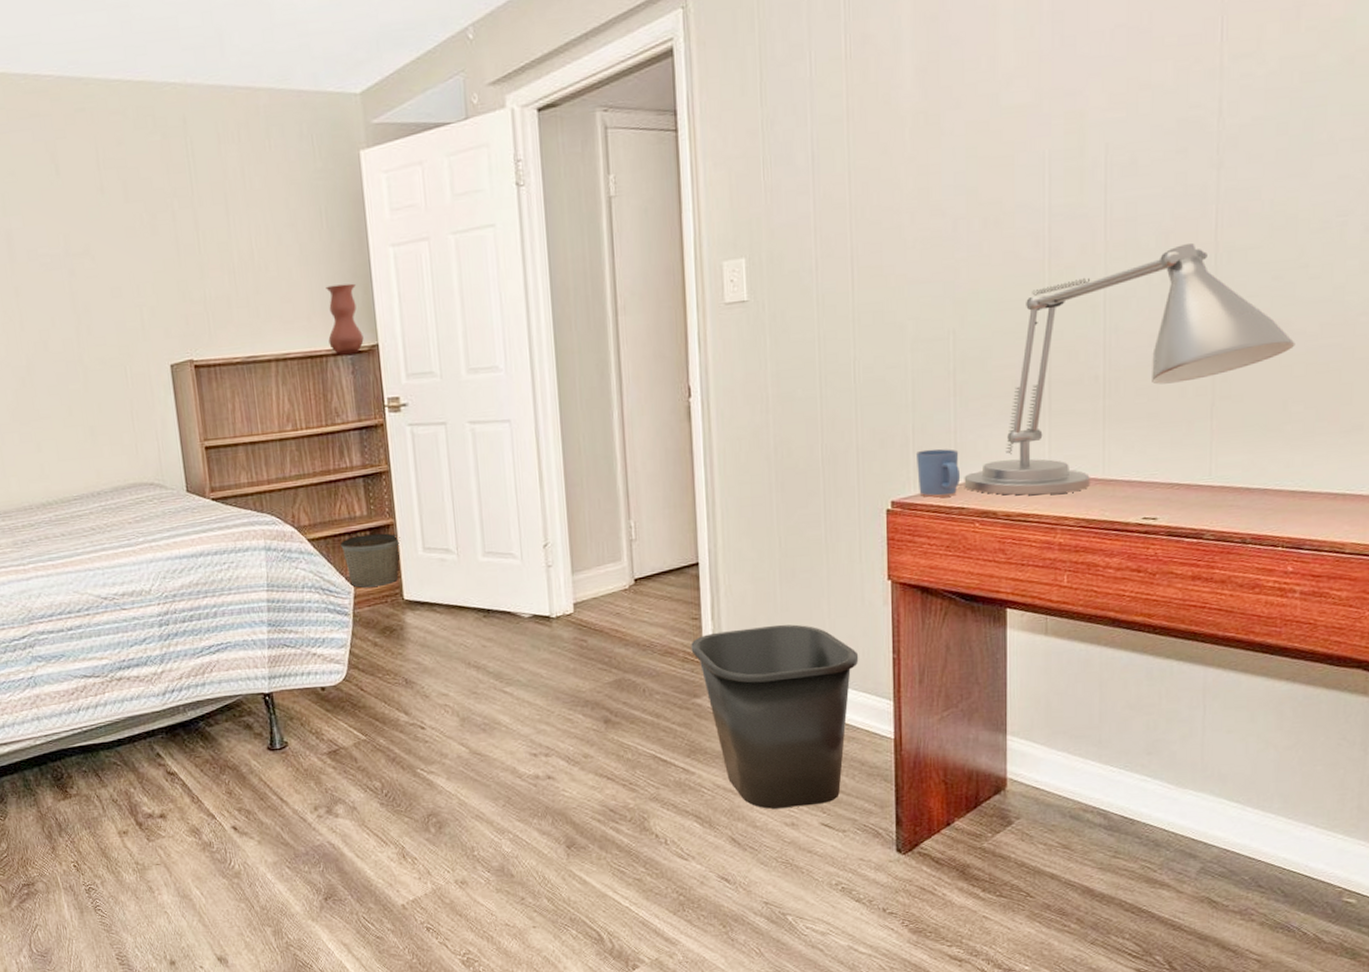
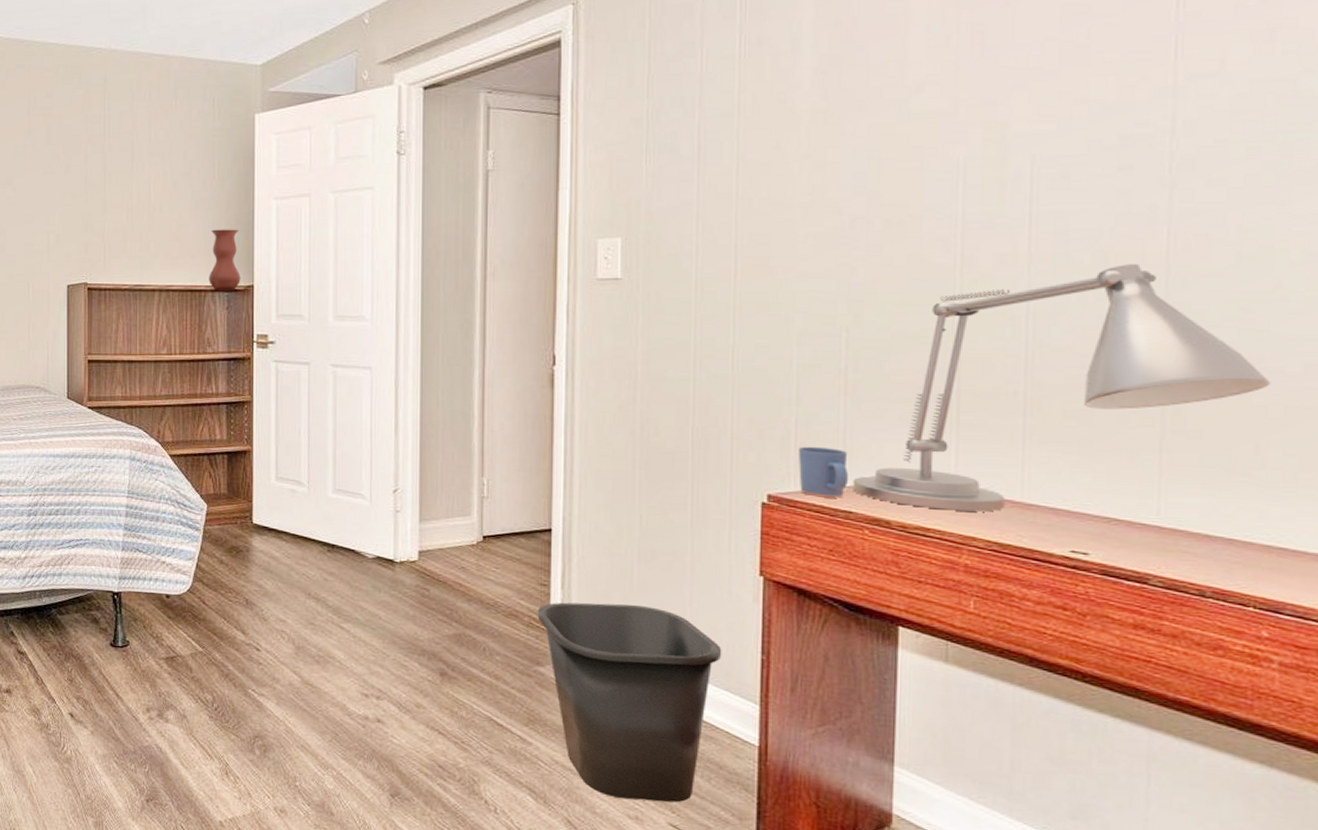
basket: present [341,533,401,588] -> none [199,457,255,508]

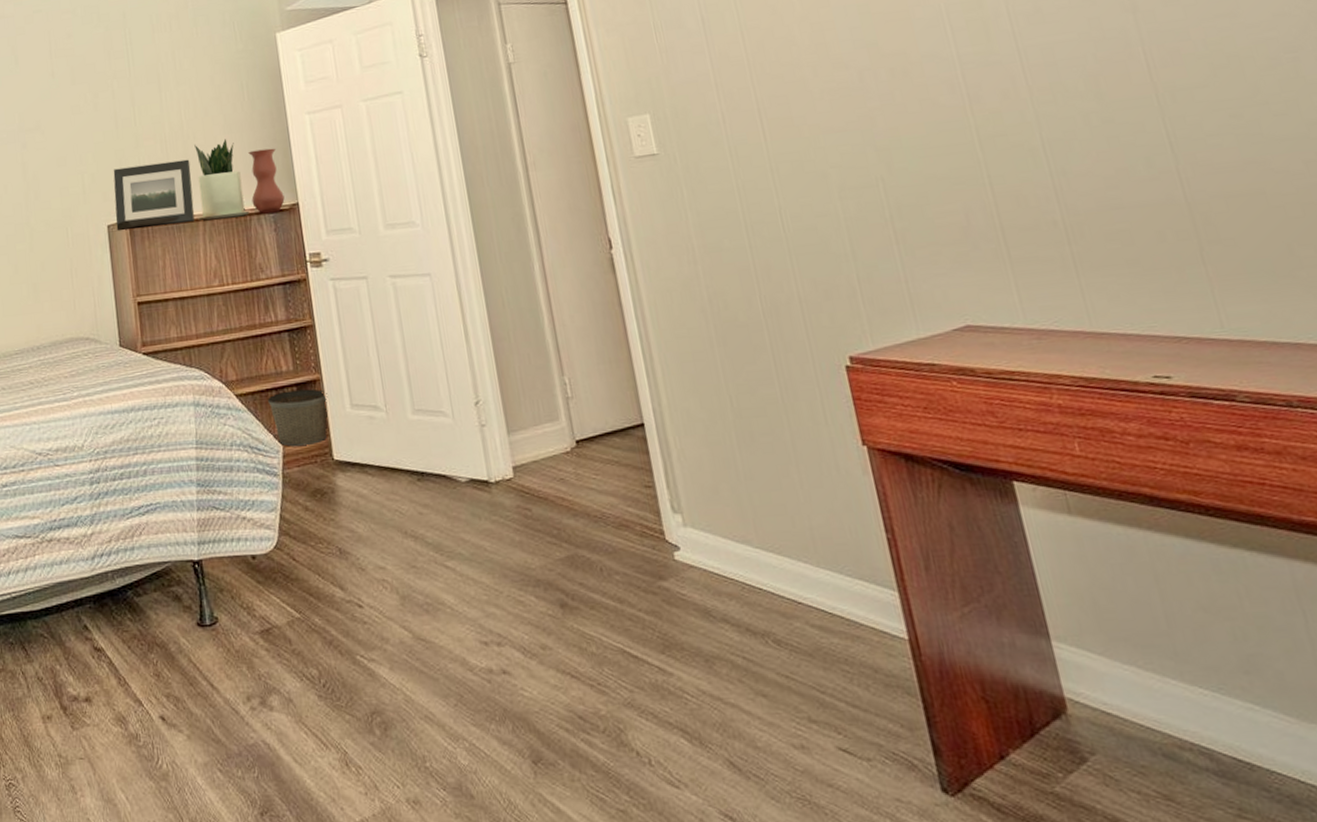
picture frame: none [76,230,153,292] -> present [113,159,195,231]
planter: none [154,214,205,292] -> present [194,139,250,221]
basket: none [199,457,255,508] -> present [268,389,328,447]
waste bin: present [537,602,722,803] -> none [647,495,854,725]
mug: present [797,446,849,498] -> none [866,300,924,353]
desk lamp: present [852,264,1271,512] -> none [927,85,1281,351]

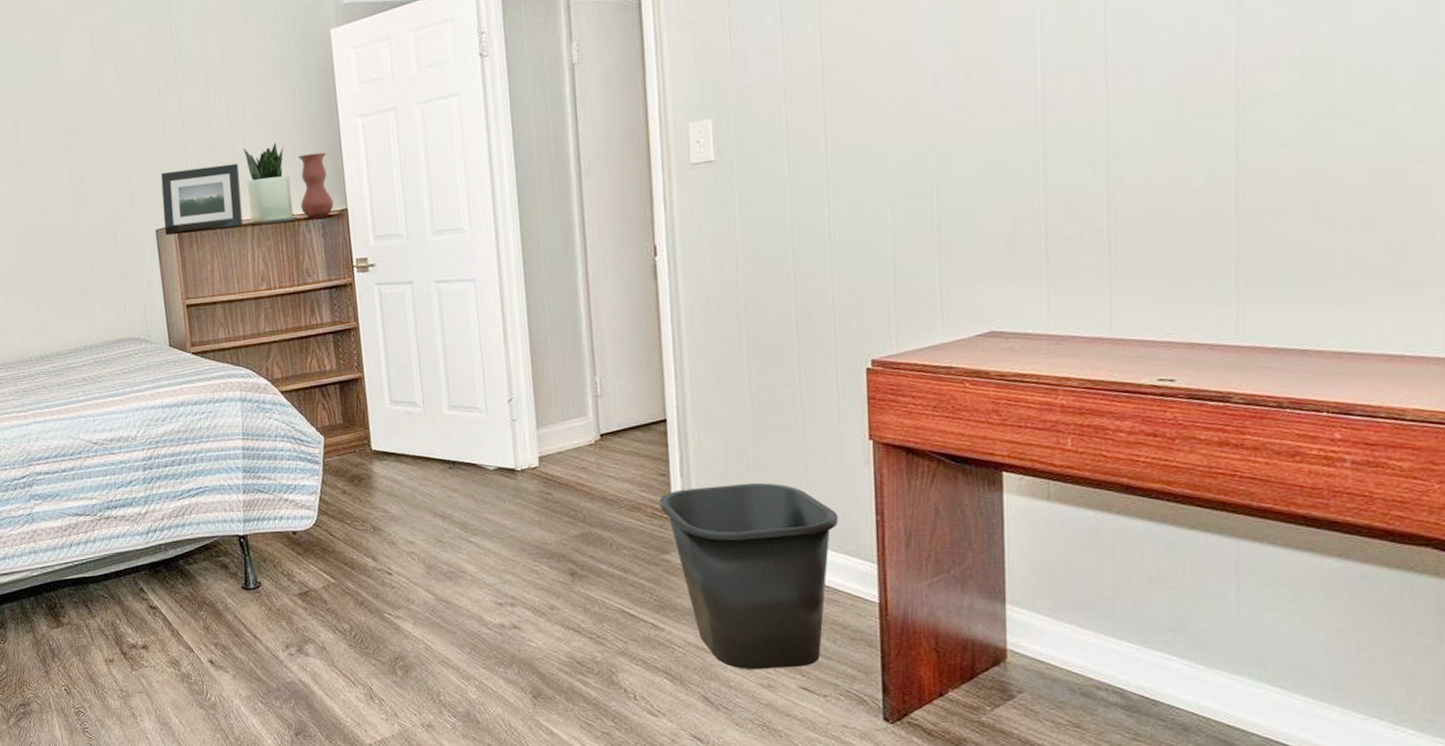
basket: present [268,389,328,447] -> none [311,386,369,439]
waste bin: none [647,495,854,725] -> present [659,482,839,669]

